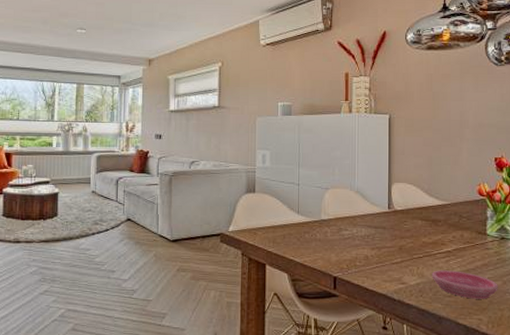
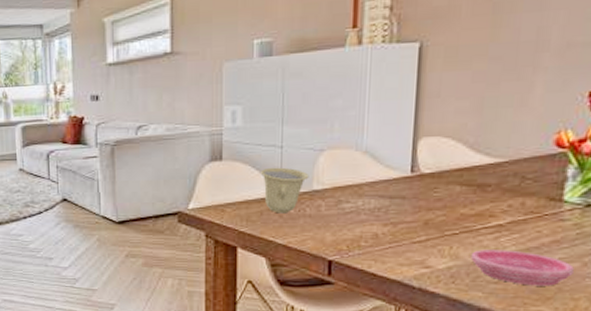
cup: none [283,200,319,238] -> present [260,167,309,214]

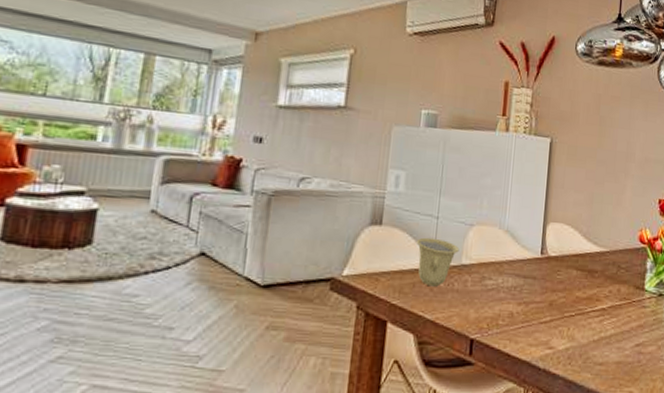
saucer: present [471,250,574,286] -> none [583,332,652,368]

